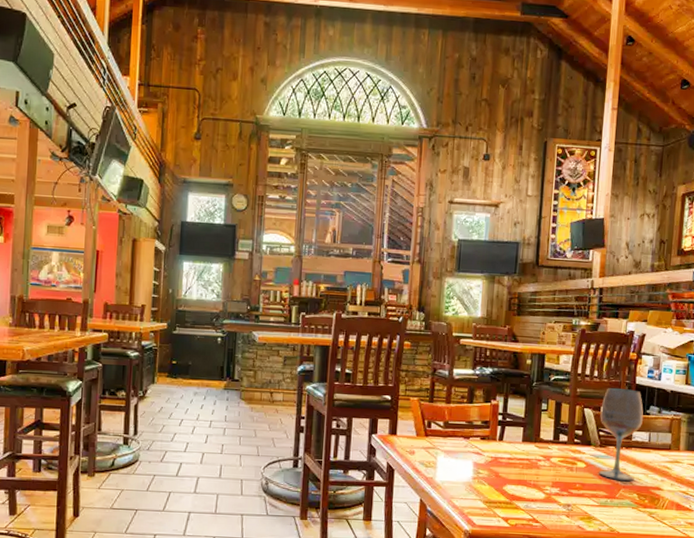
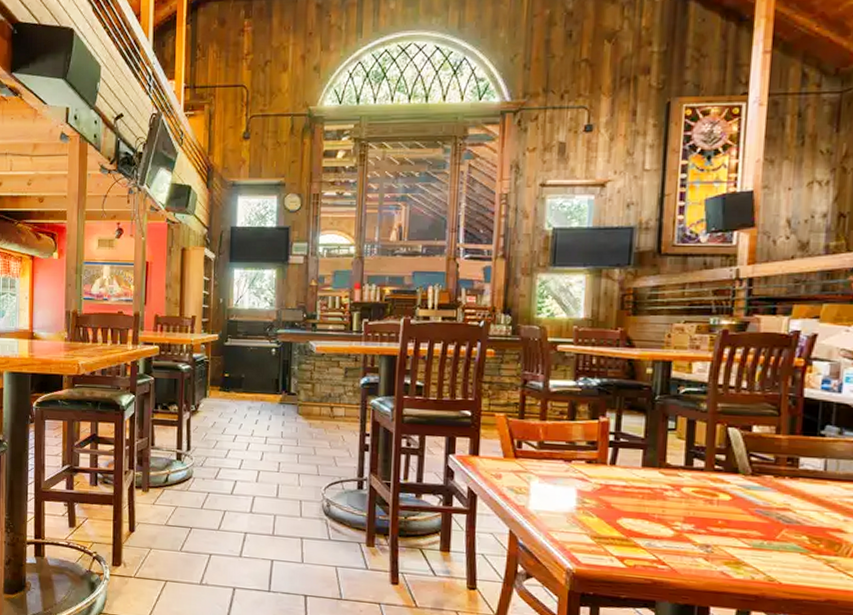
wineglass: present [598,387,644,481] -> none [749,401,816,519]

